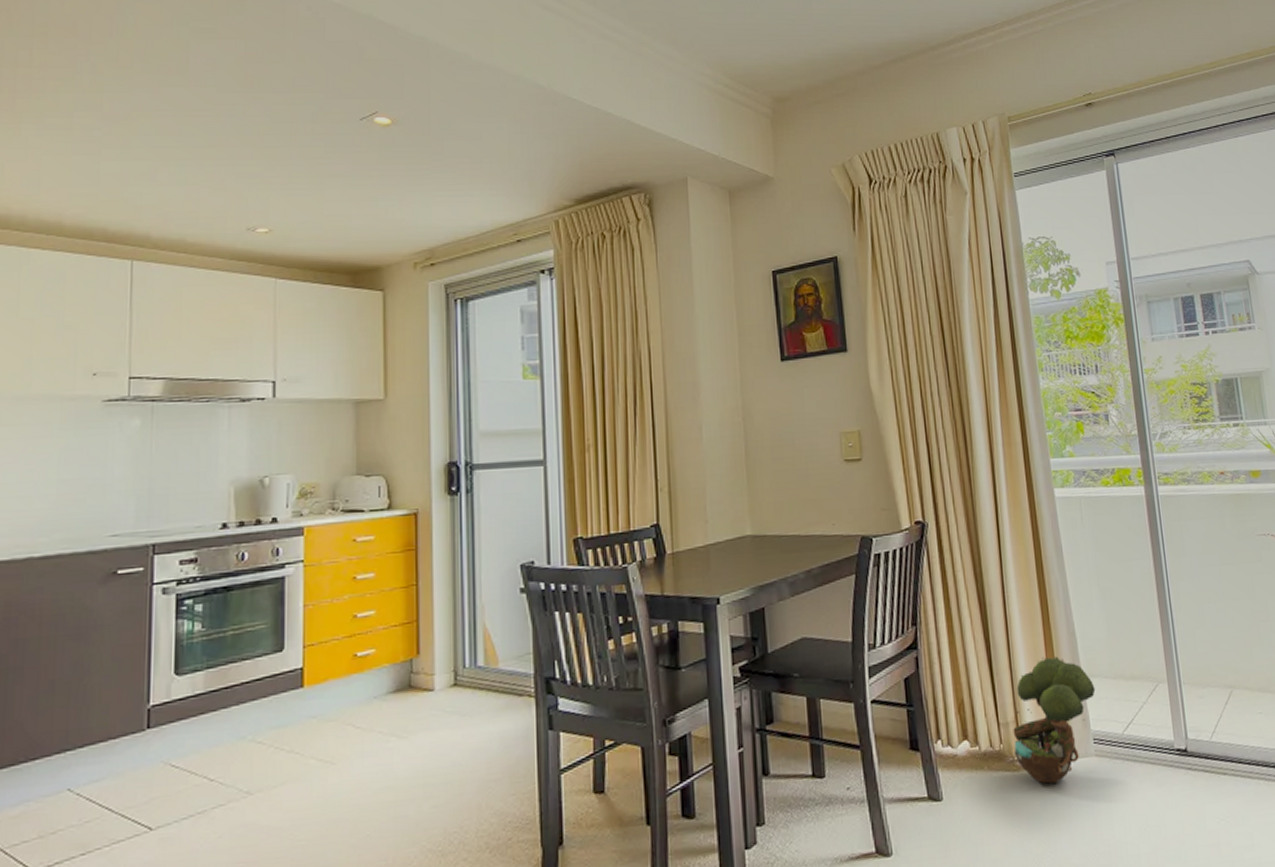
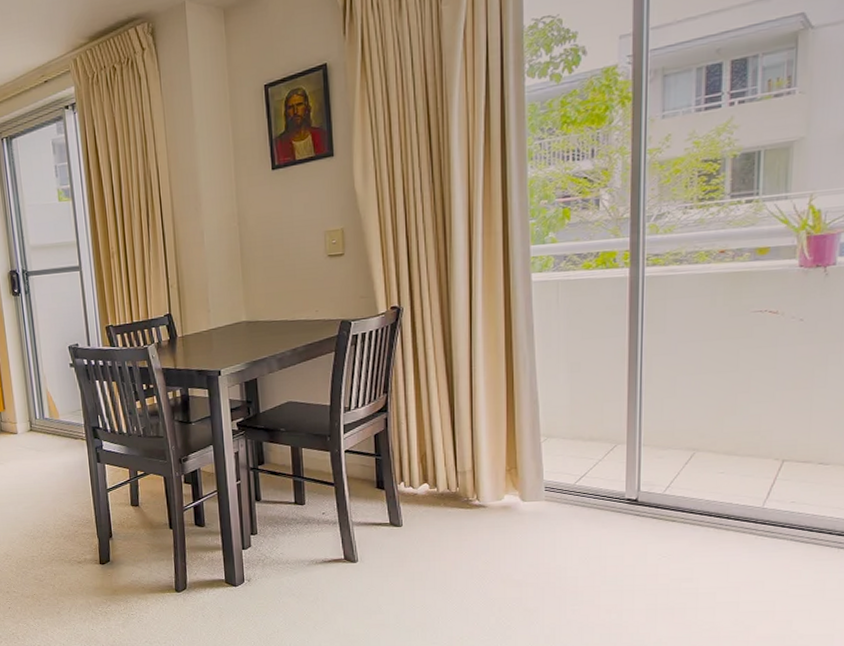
decorative tree: present [1013,656,1096,784] -> none [469,420,552,519]

